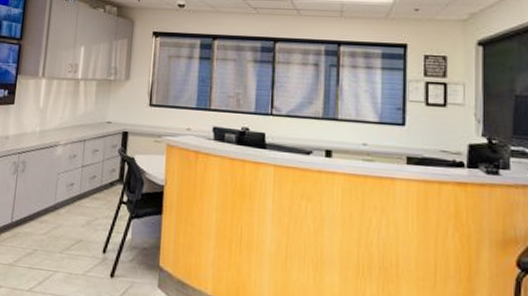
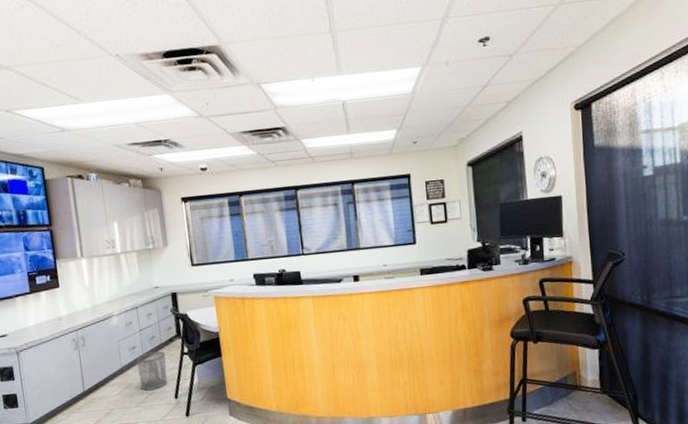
waste bin: none [69,193,103,238] -> present [136,351,167,391]

